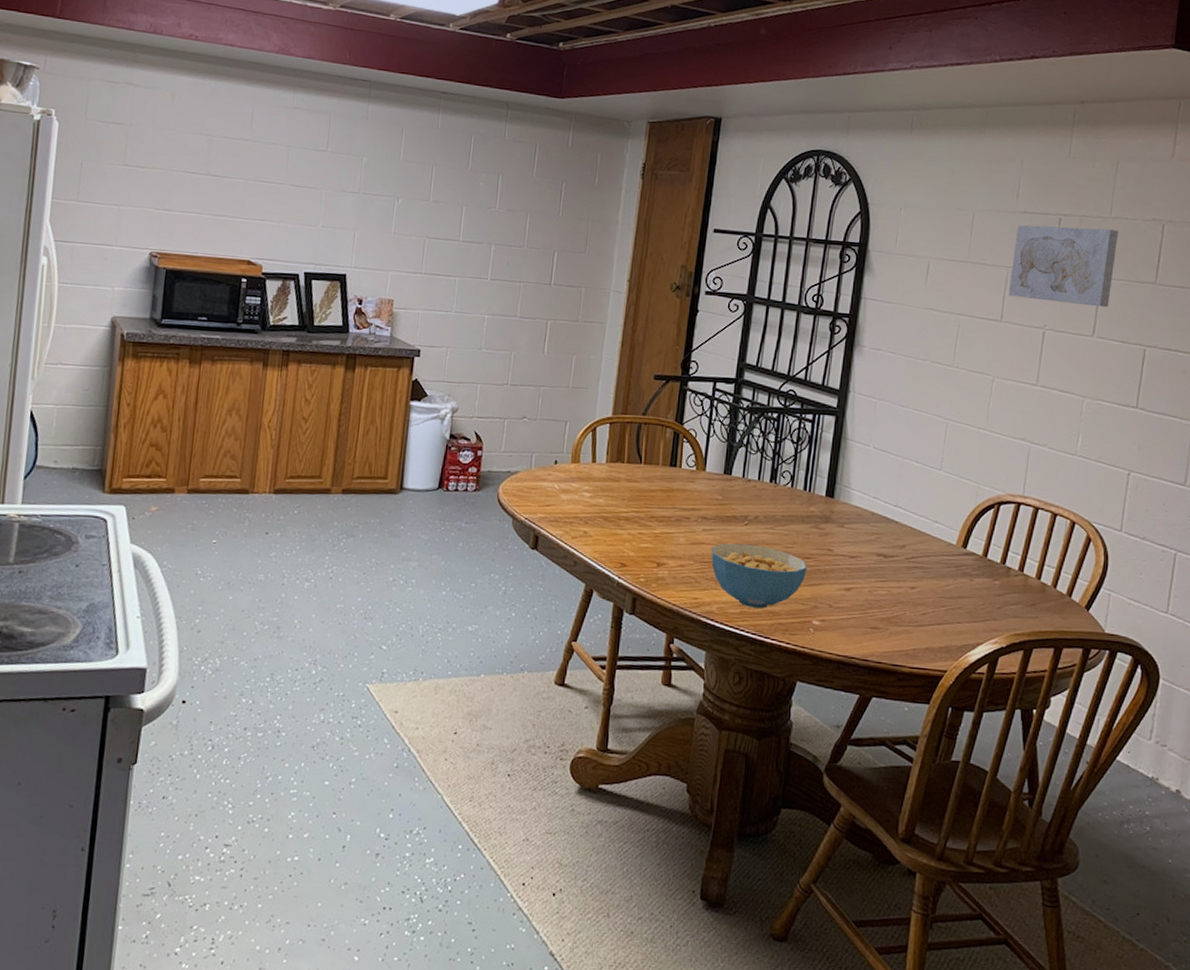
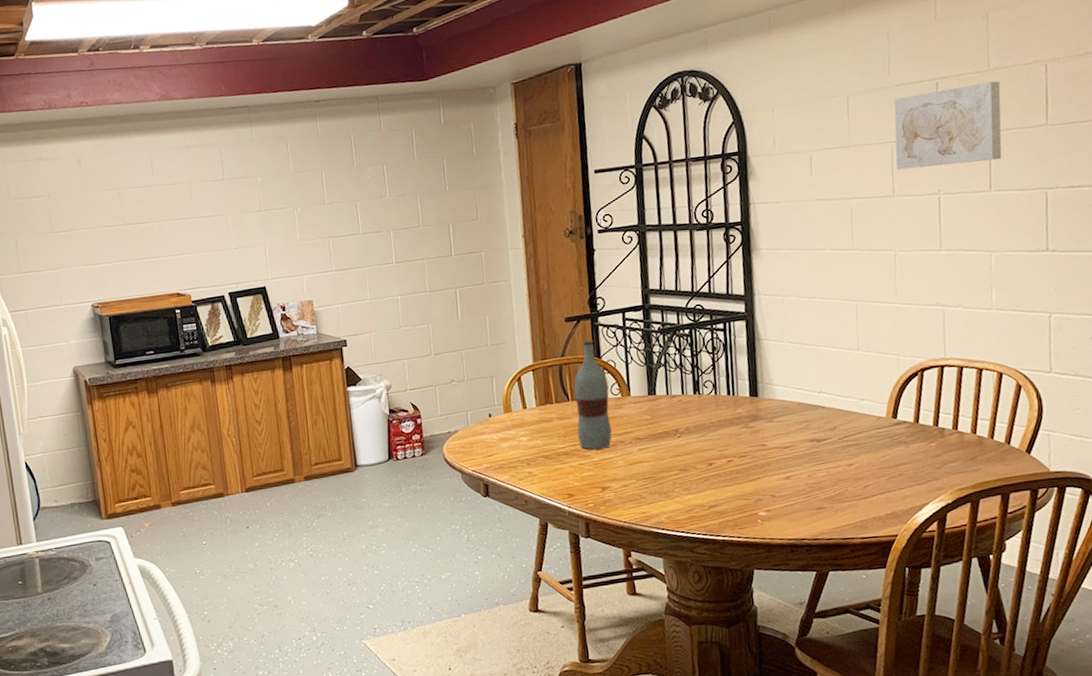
bottle: none [642,403,686,522] -> present [573,339,612,450]
cereal bowl: present [711,543,808,609] -> none [649,453,745,512]

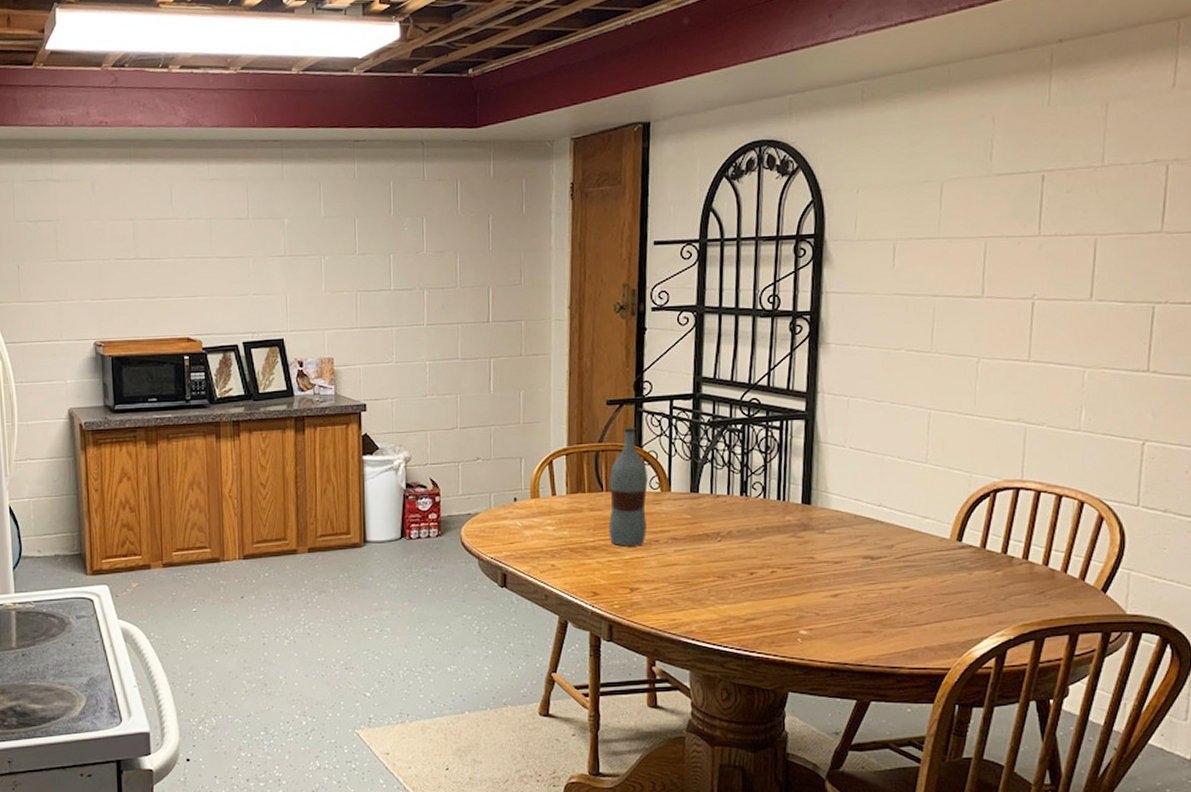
wall art: present [894,81,1002,170] -> none [988,179,1114,269]

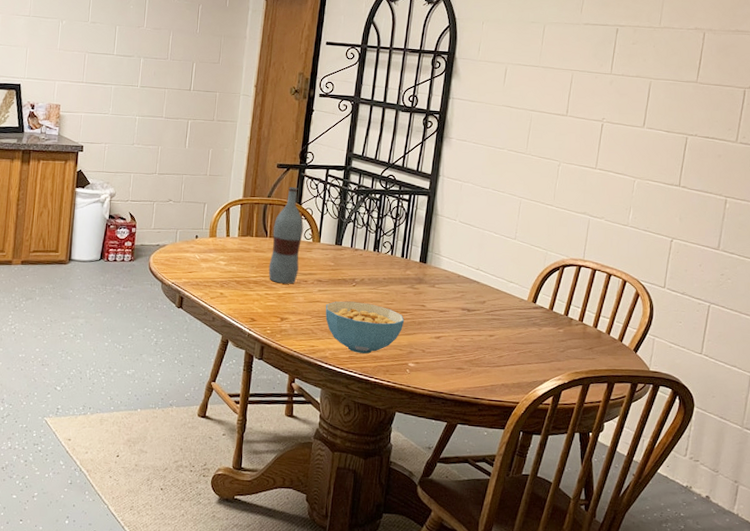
cereal bowl: none [685,560,789,623] -> present [325,301,405,354]

